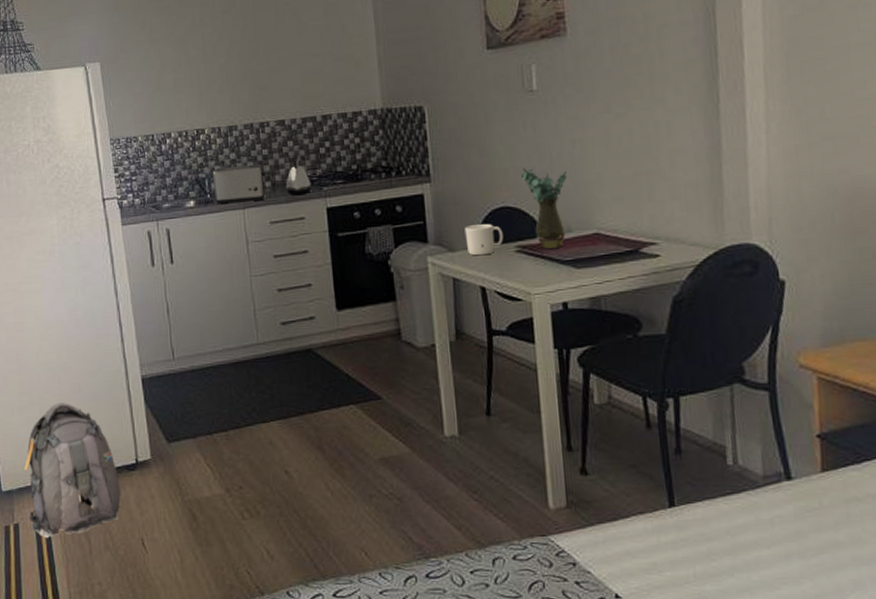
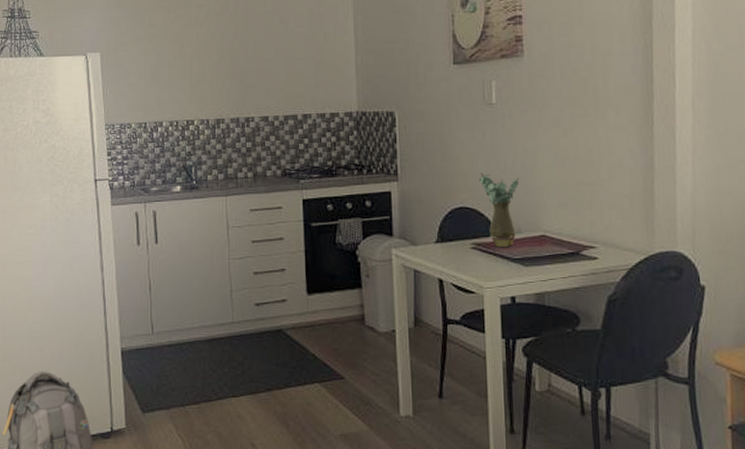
toaster: present [212,163,266,205] -> none [199,155,248,191]
kettle: present [285,152,312,196] -> none [266,146,290,187]
mug: present [464,224,504,256] -> none [426,222,461,251]

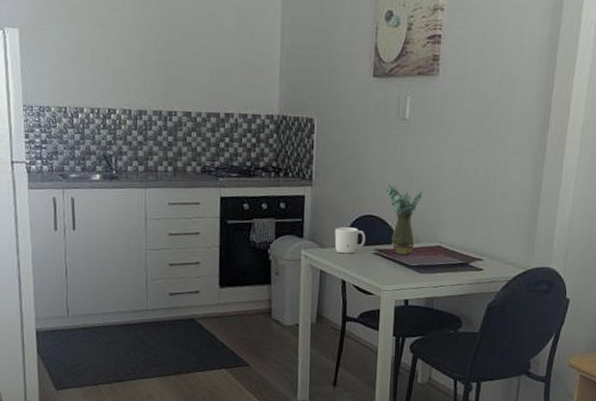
mug: none [426,222,461,251] -> present [334,227,366,254]

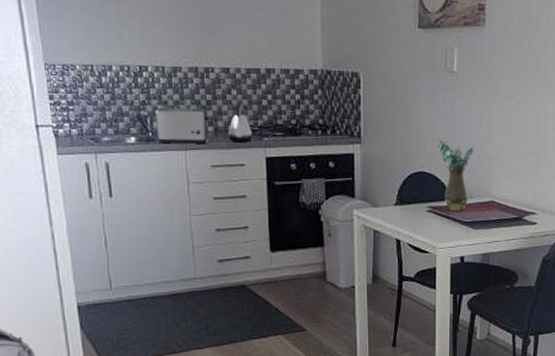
toaster: none [119,148,169,183] -> present [154,108,209,145]
kettle: none [186,143,209,183] -> present [227,101,253,143]
mug: present [334,227,366,254] -> none [387,185,418,212]

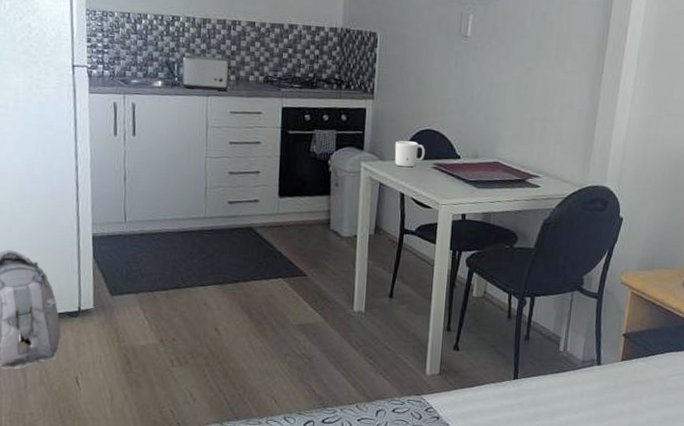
kettle: present [227,101,253,143] -> none [248,53,272,92]
mug: none [387,185,418,212] -> present [394,141,425,168]
vase: present [438,139,473,211] -> none [447,99,482,169]

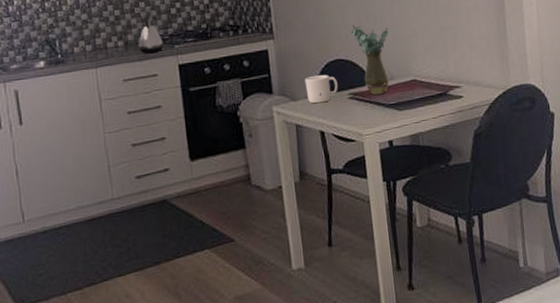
toaster: present [181,55,232,92] -> none [63,23,118,64]
kettle: none [248,53,272,92] -> present [138,13,164,54]
vase: none [447,99,482,169] -> present [351,25,389,95]

